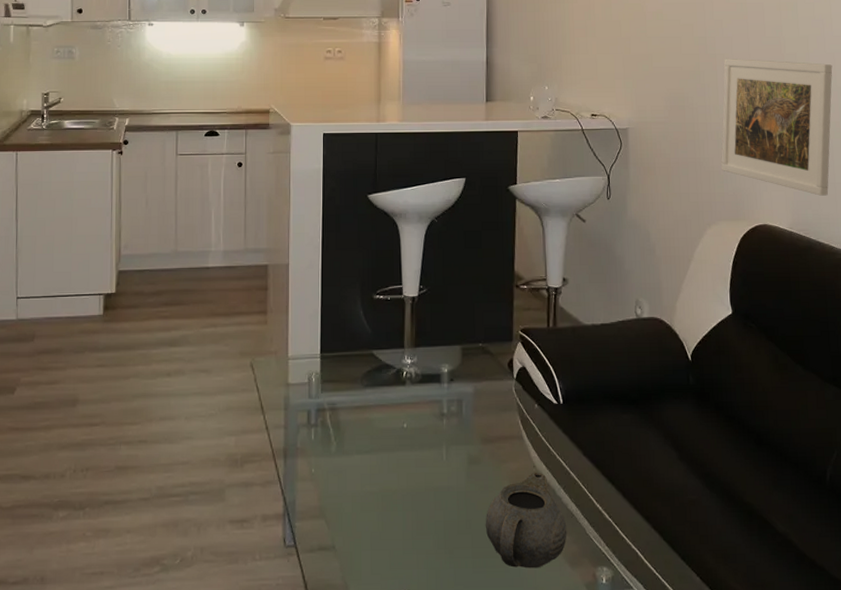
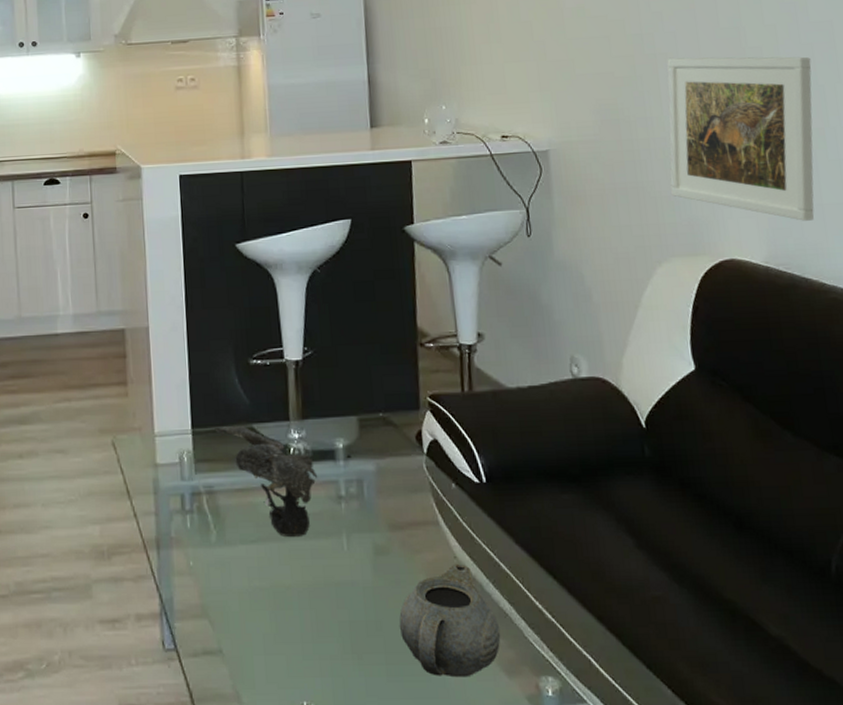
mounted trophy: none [340,352,425,449] -> present [214,426,318,538]

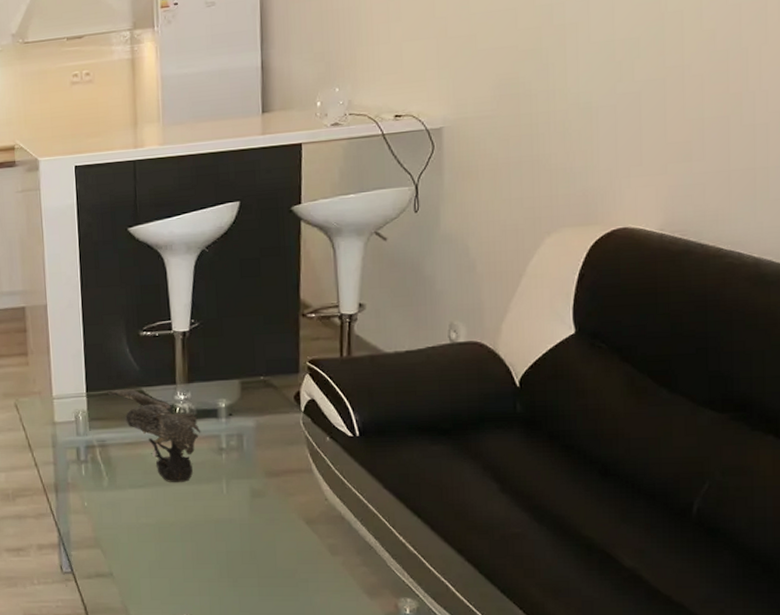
teapot: present [399,563,501,678] -> none [271,505,365,598]
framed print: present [667,56,814,221] -> none [567,19,737,188]

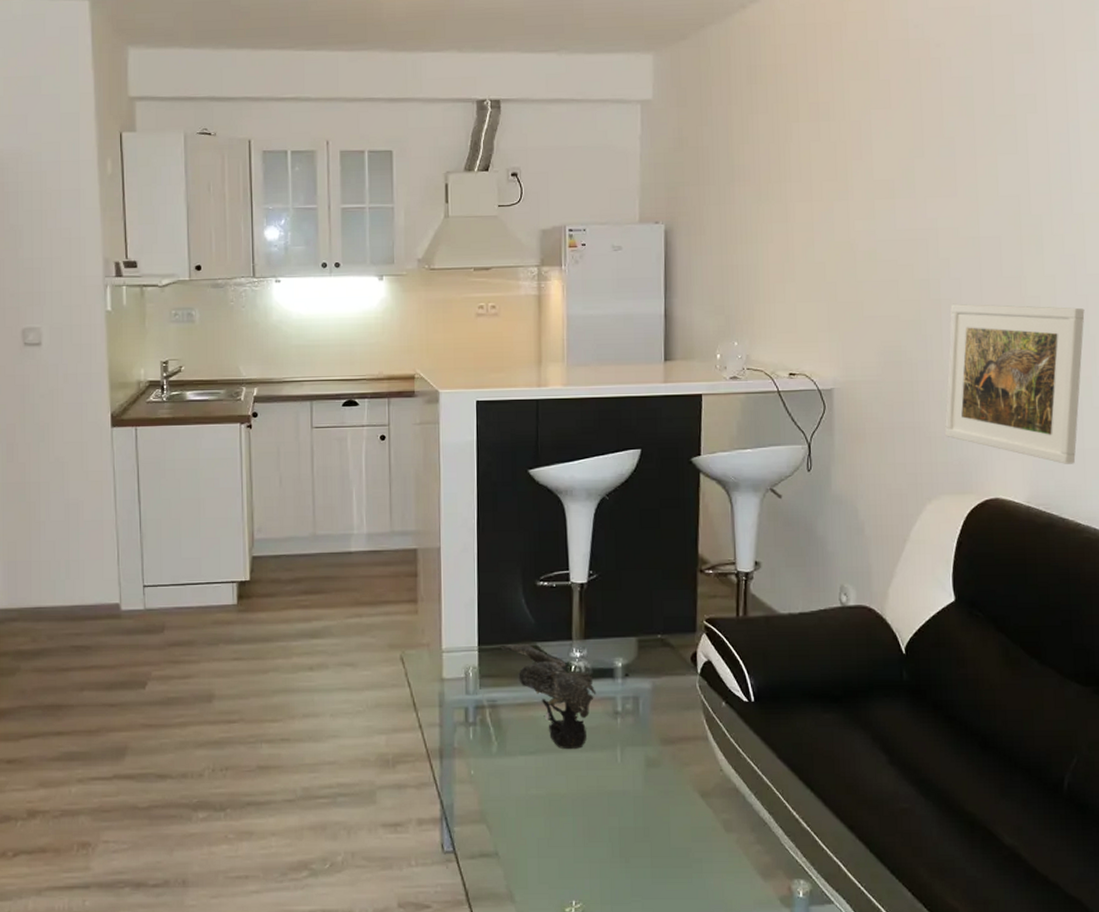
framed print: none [567,19,737,188] -> present [944,304,1085,464]

